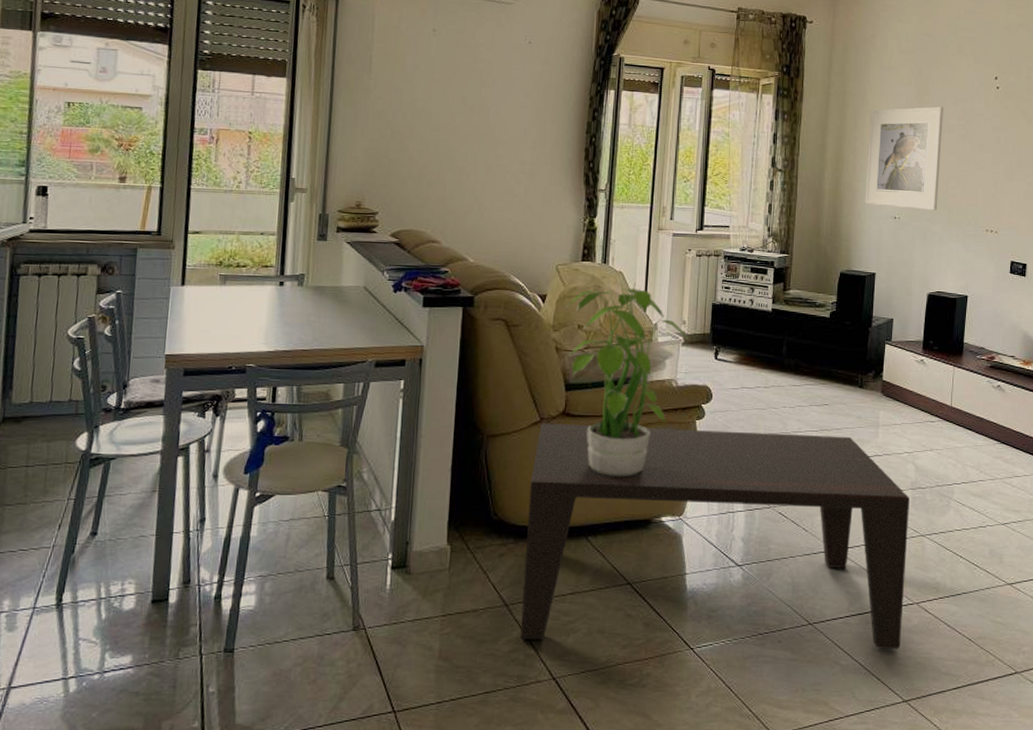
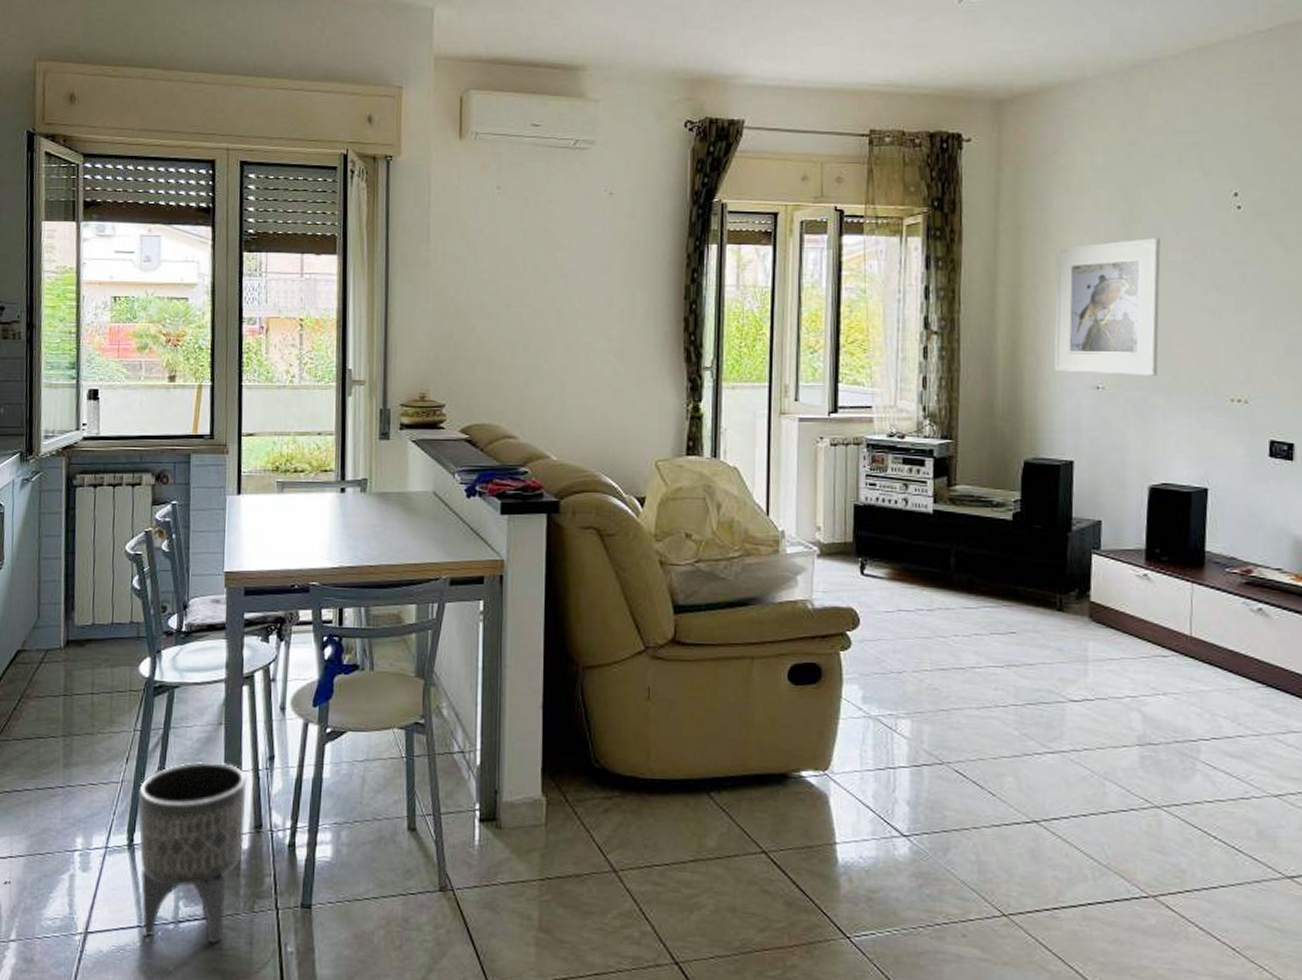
planter: none [67,525,178,690] -> present [138,761,247,944]
coffee table: present [520,423,909,650] -> none [634,652,1137,957]
potted plant: present [566,281,687,476] -> none [670,479,824,720]

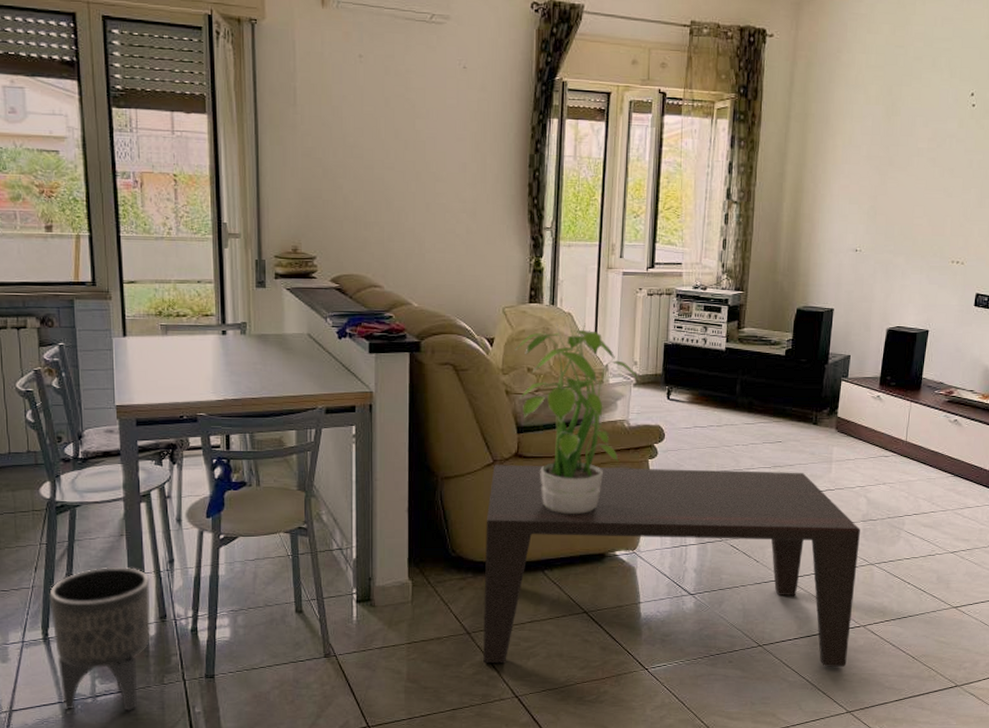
coffee table: none [634,652,1137,957] -> present [483,465,860,668]
potted plant: none [670,479,824,720] -> present [515,322,639,514]
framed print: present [1054,238,1161,376] -> none [825,128,913,242]

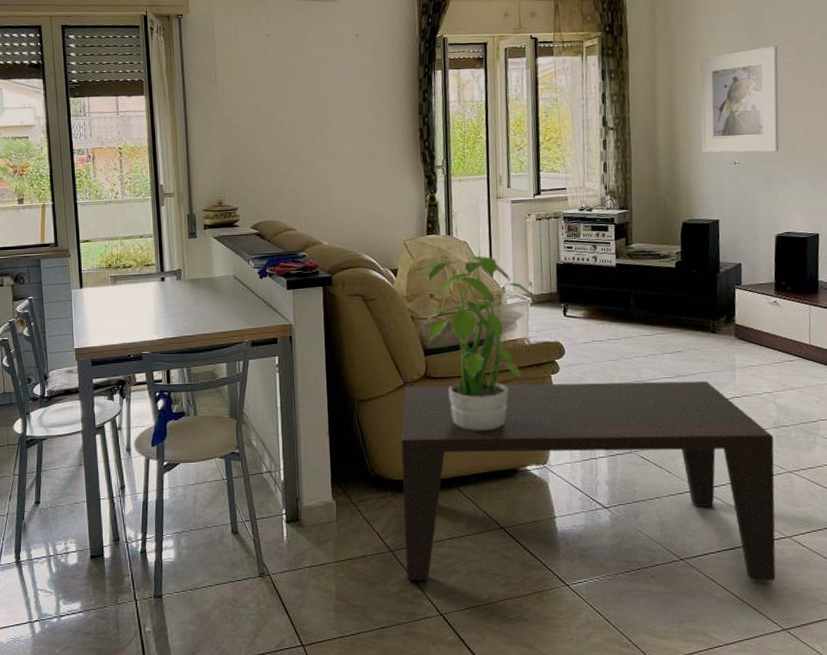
planter: present [49,566,151,711] -> none [21,493,106,631]
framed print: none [825,128,913,242] -> present [700,46,779,153]

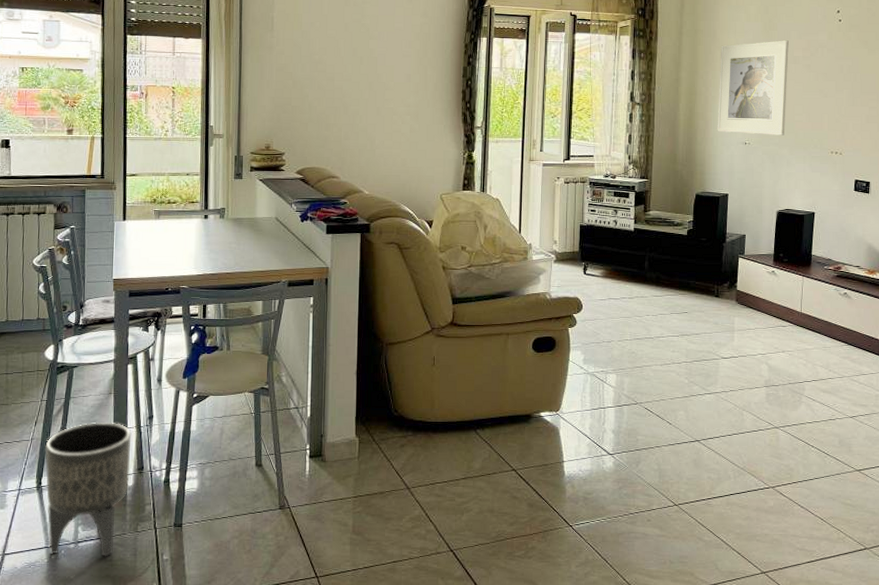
planter: none [21,493,106,631] -> present [45,421,132,557]
coffee table: present [401,380,776,582] -> none [421,332,764,528]
potted plant: present [417,250,535,431] -> none [451,207,559,377]

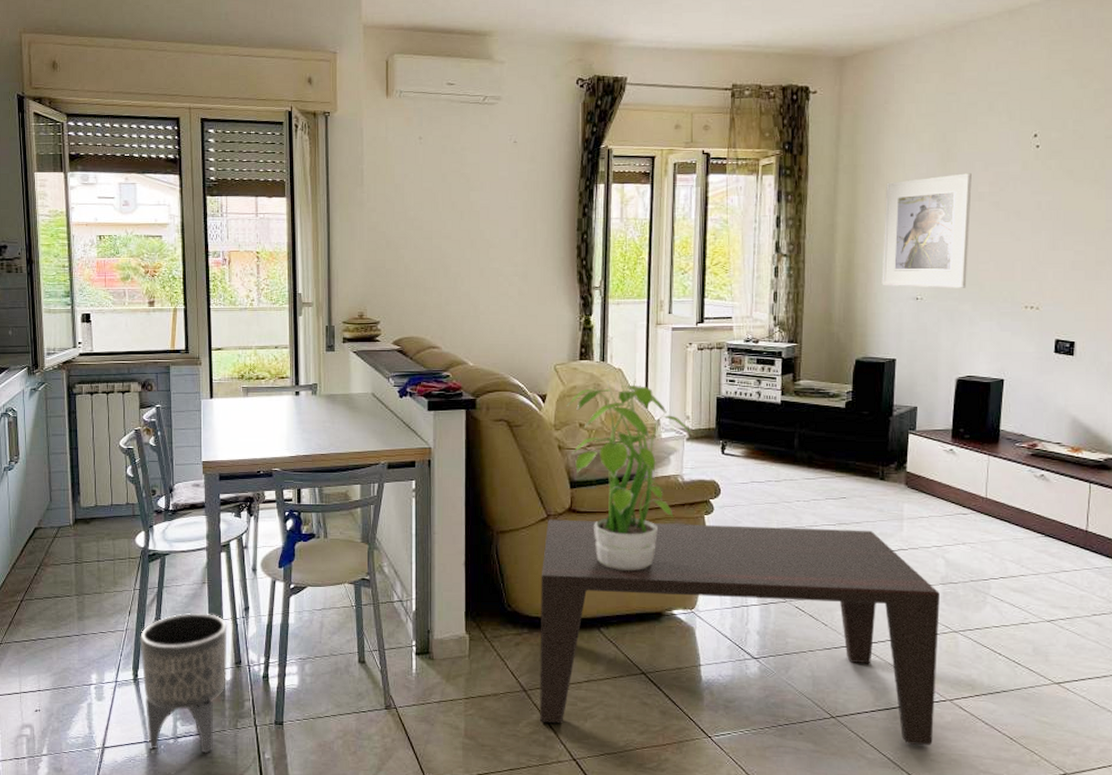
coffee table: none [421,332,764,528] -> present [540,519,940,746]
potted plant: none [451,207,559,377] -> present [567,378,692,570]

